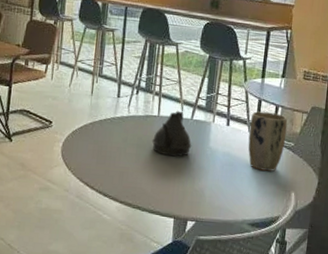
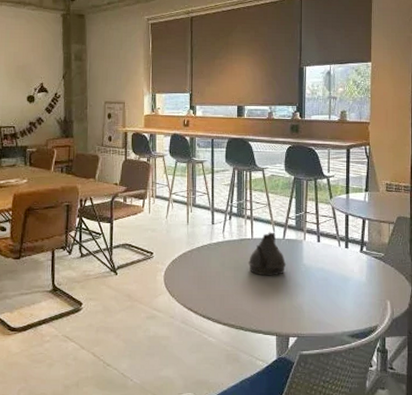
plant pot: present [248,111,288,171] -> none [340,226,376,282]

